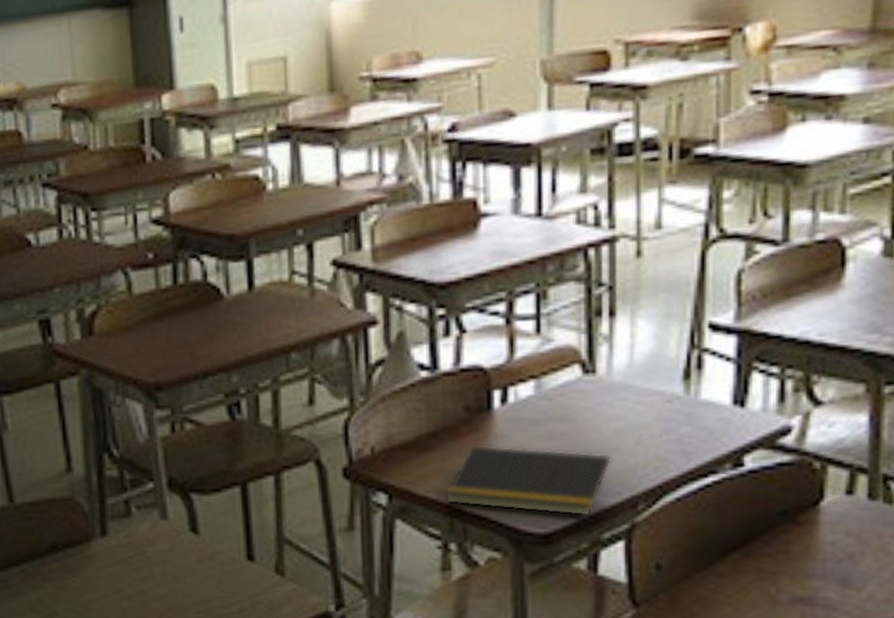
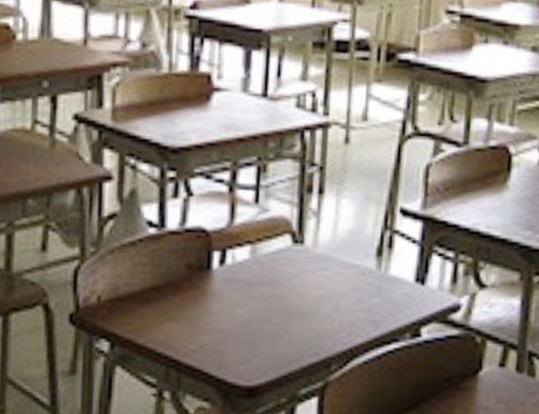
notepad: present [445,445,611,517] -> none [163,301,312,374]

